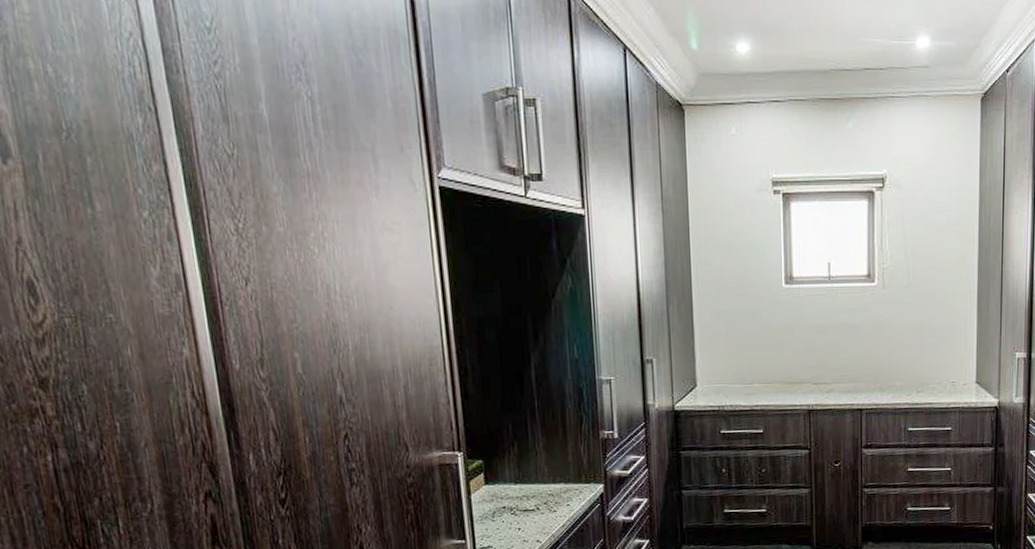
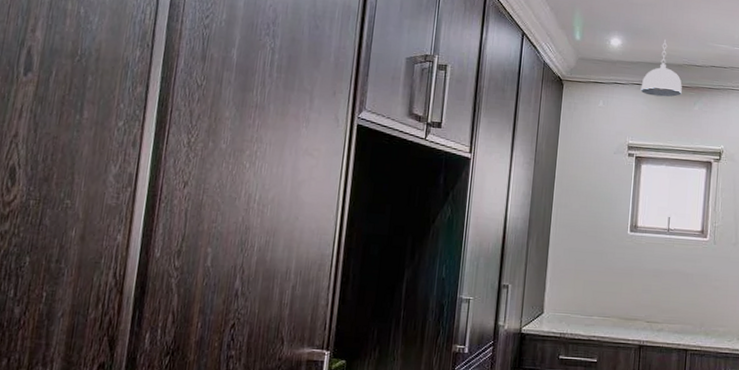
pendant light: none [780,39,831,115] -> present [640,40,682,98]

